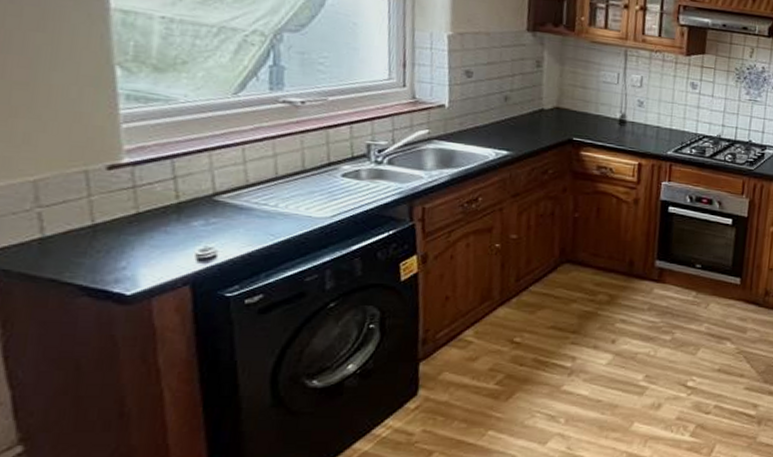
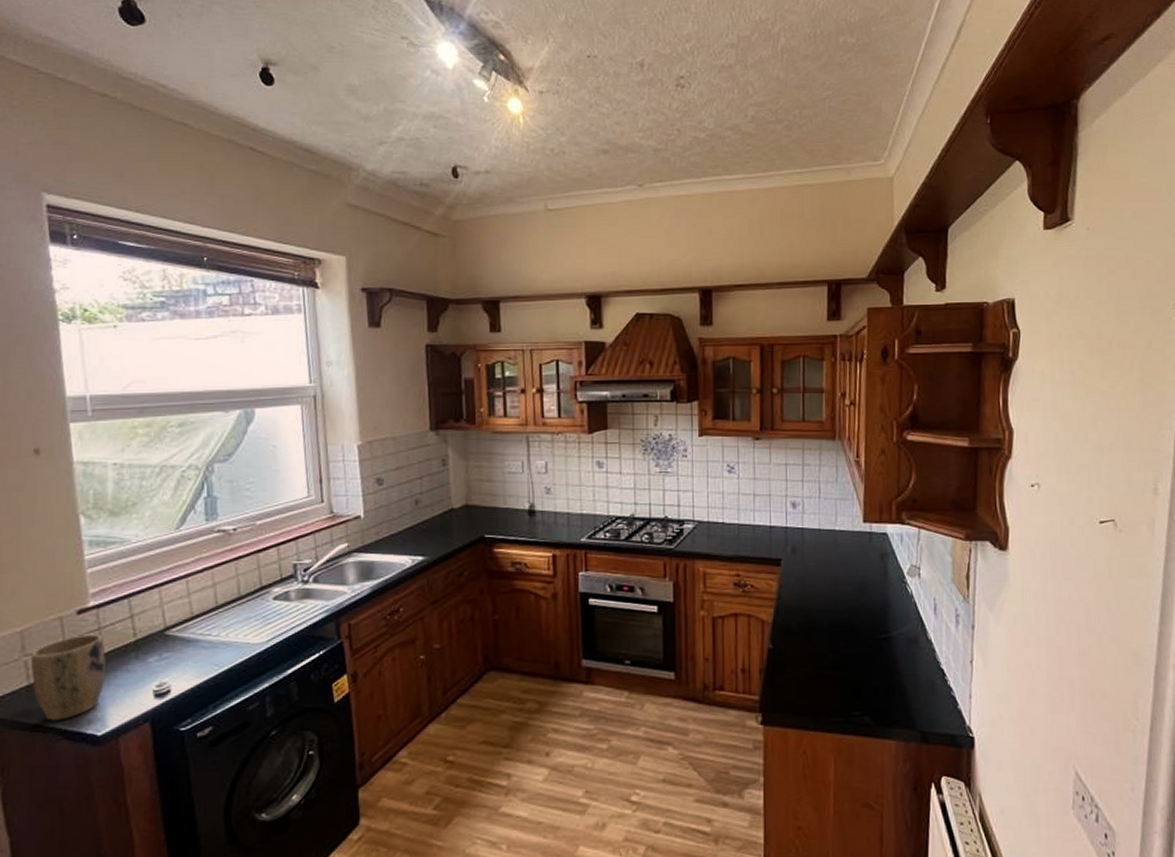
plant pot: none [45,191,140,277] -> present [30,634,106,721]

